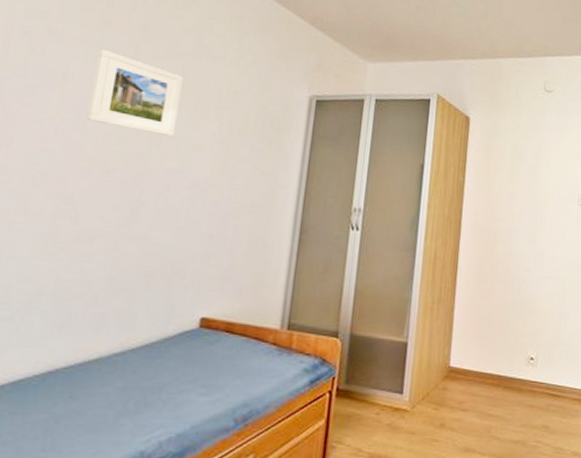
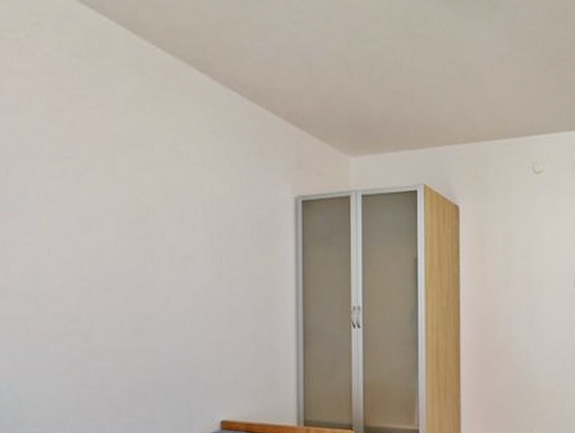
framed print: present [86,49,184,137] -> none [75,165,166,249]

